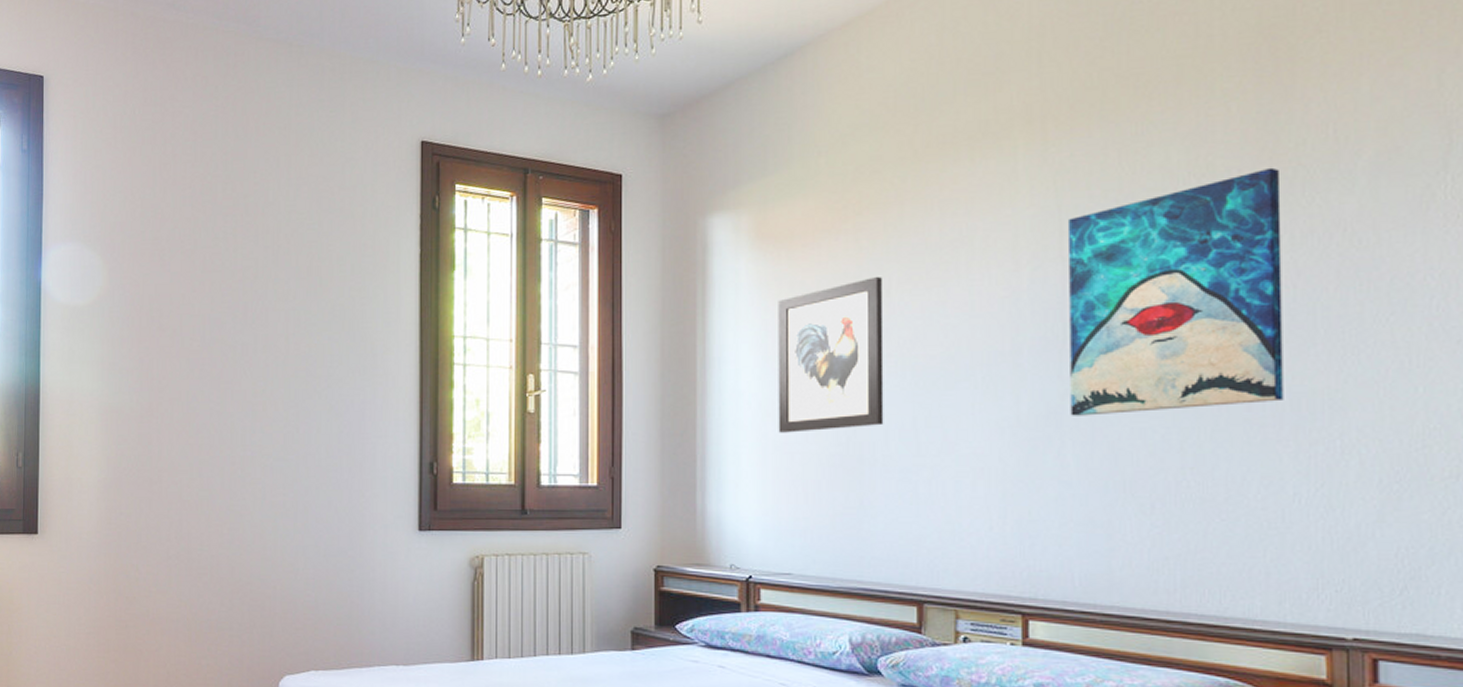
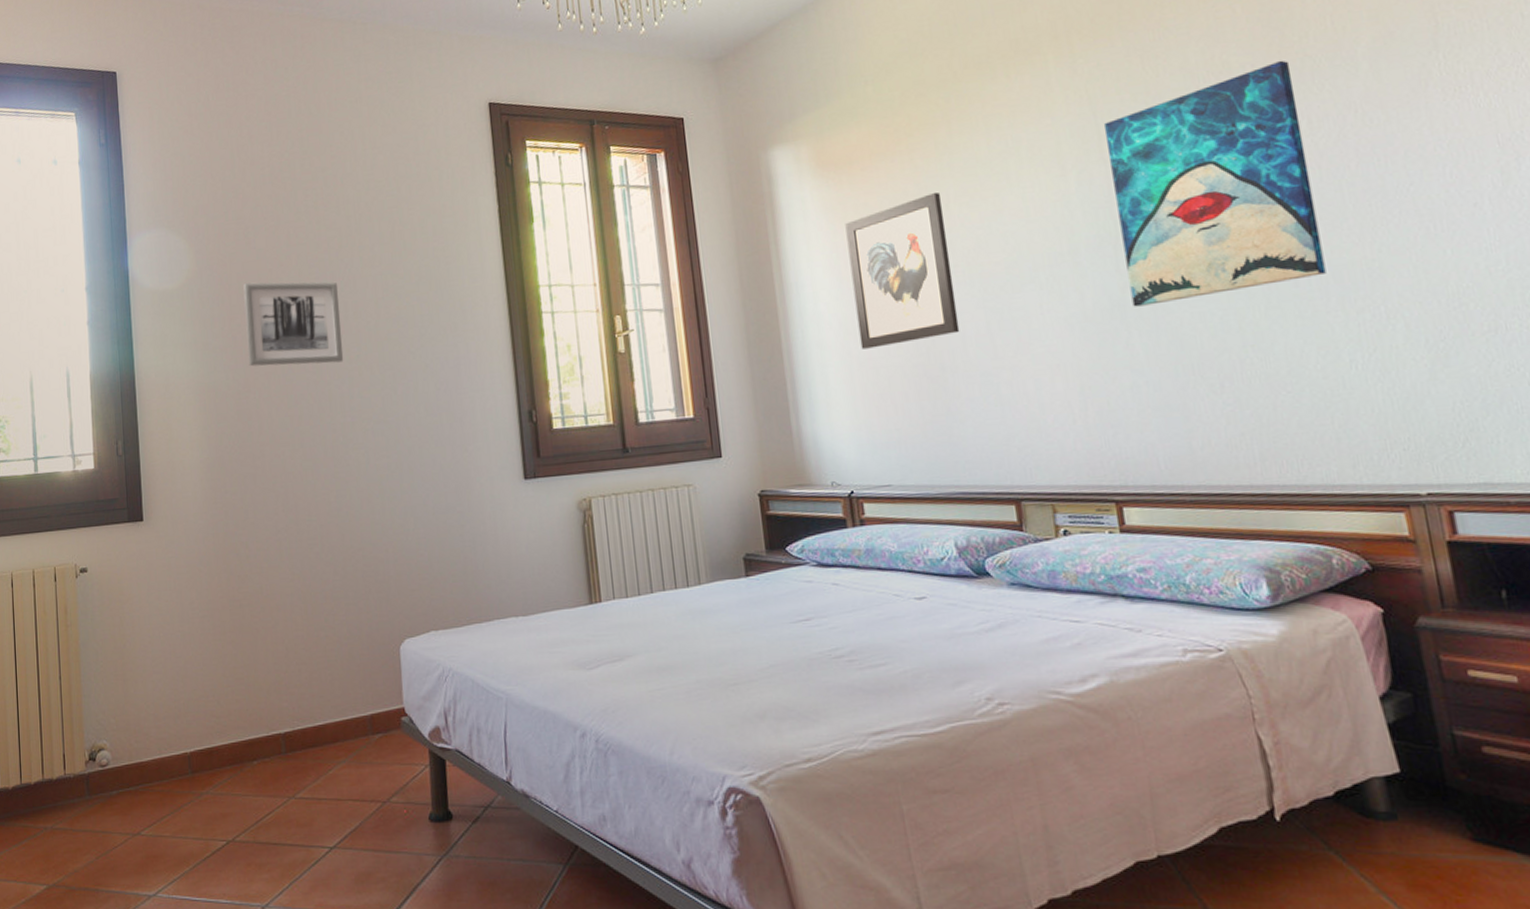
wall art: none [154,306,250,395] -> present [243,282,344,367]

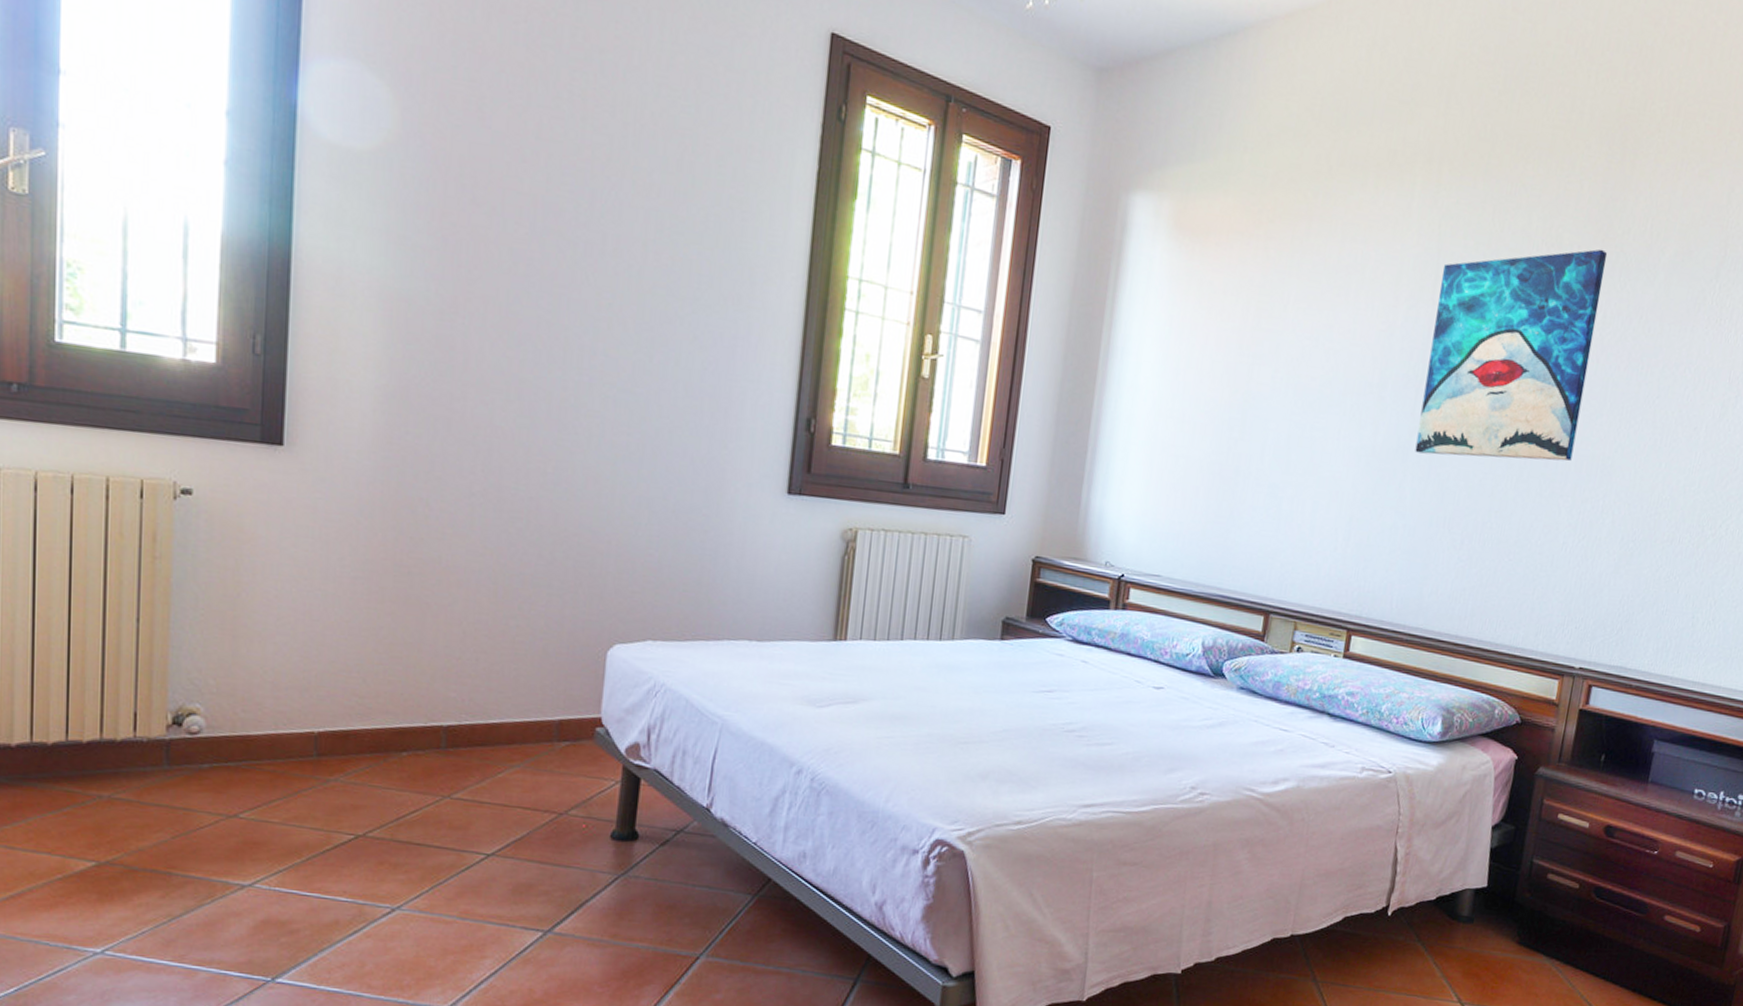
wall art: present [243,282,344,367] -> none [460,171,598,307]
wall art: present [845,192,960,349] -> none [1168,289,1282,440]

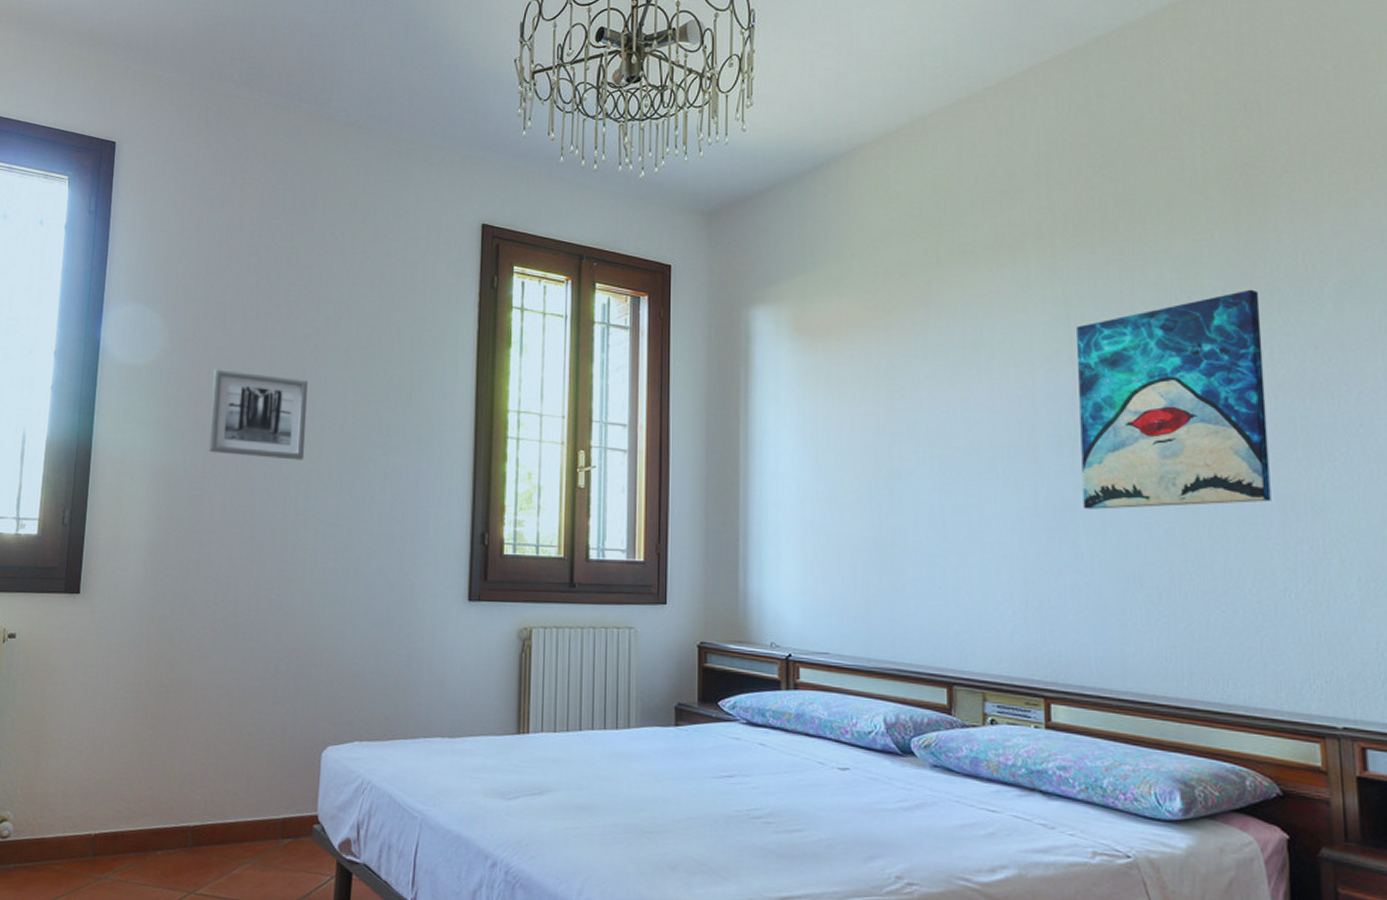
wall art: none [460,171,598,307] -> present [208,369,308,460]

